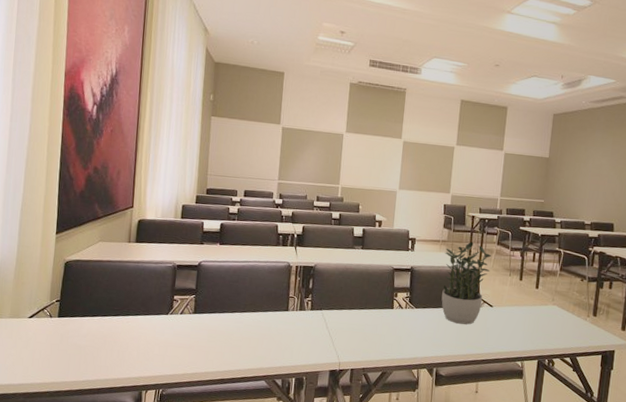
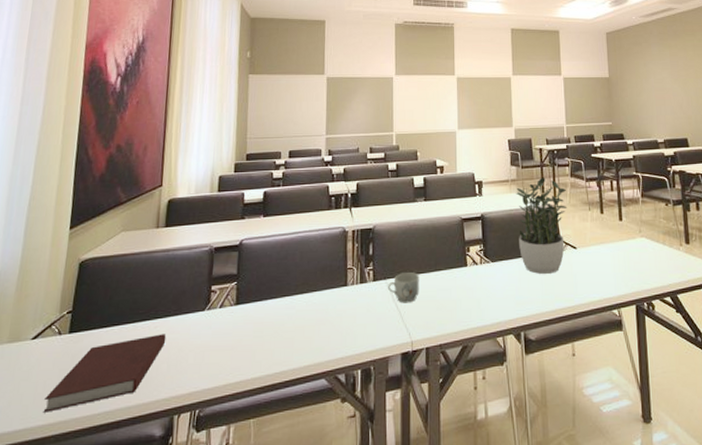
notebook: none [40,328,137,374] -> present [43,334,167,413]
mug: none [323,306,351,332] -> present [388,272,419,303]

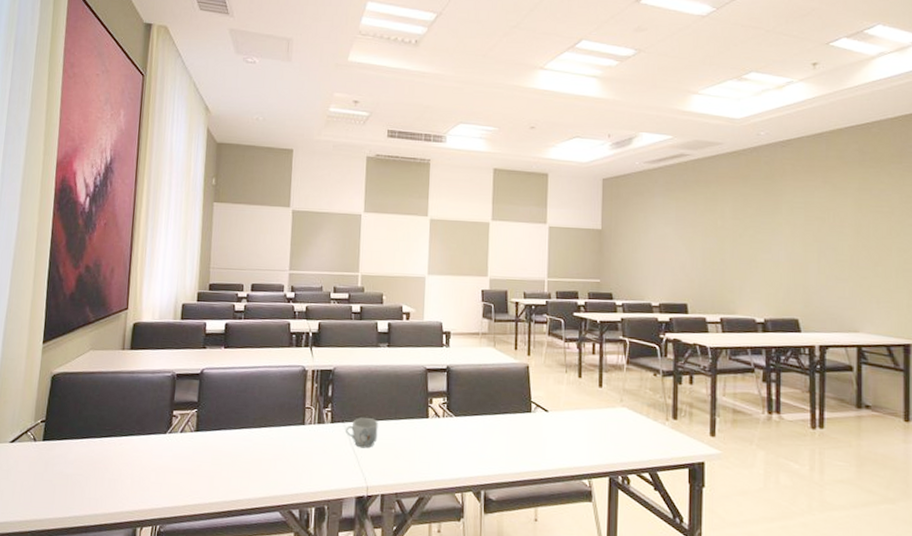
notebook: present [43,334,167,413] -> none [21,451,131,510]
potted plant: present [515,177,568,274] -> none [485,333,543,435]

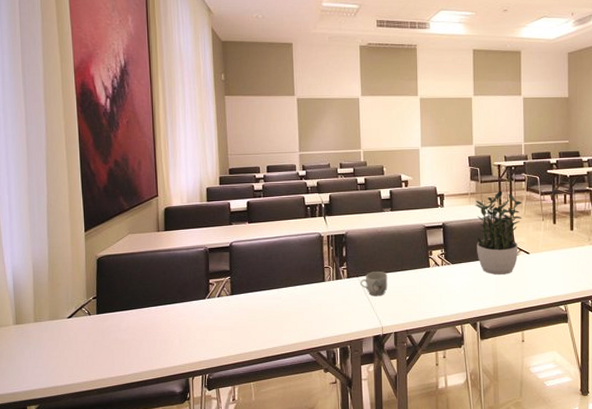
potted plant: none [485,333,543,435] -> present [474,191,523,275]

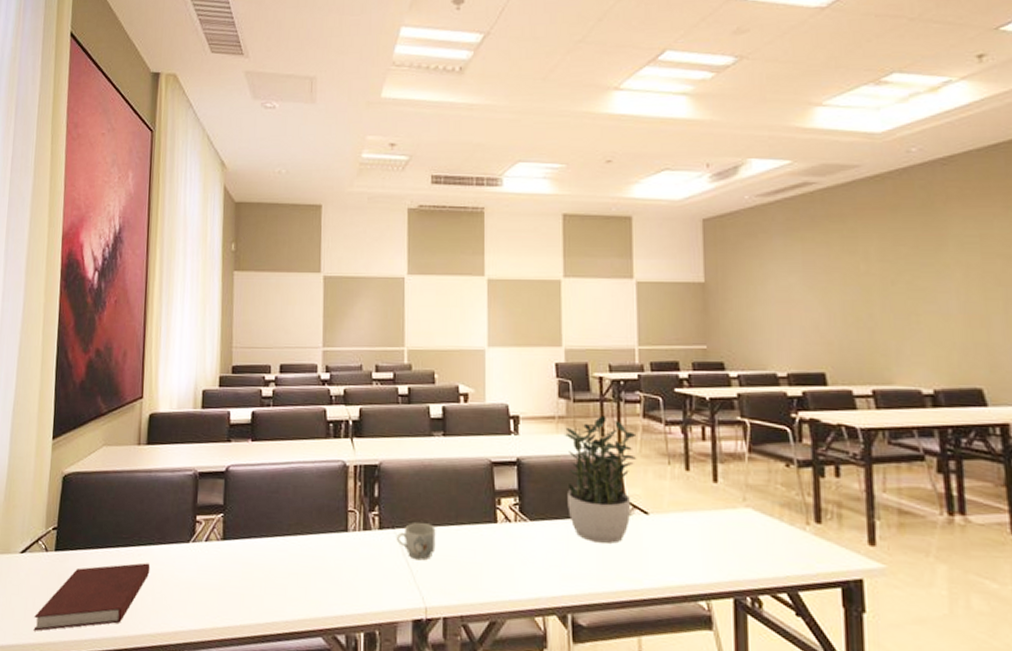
notebook: none [85,316,176,373] -> present [33,562,151,631]

